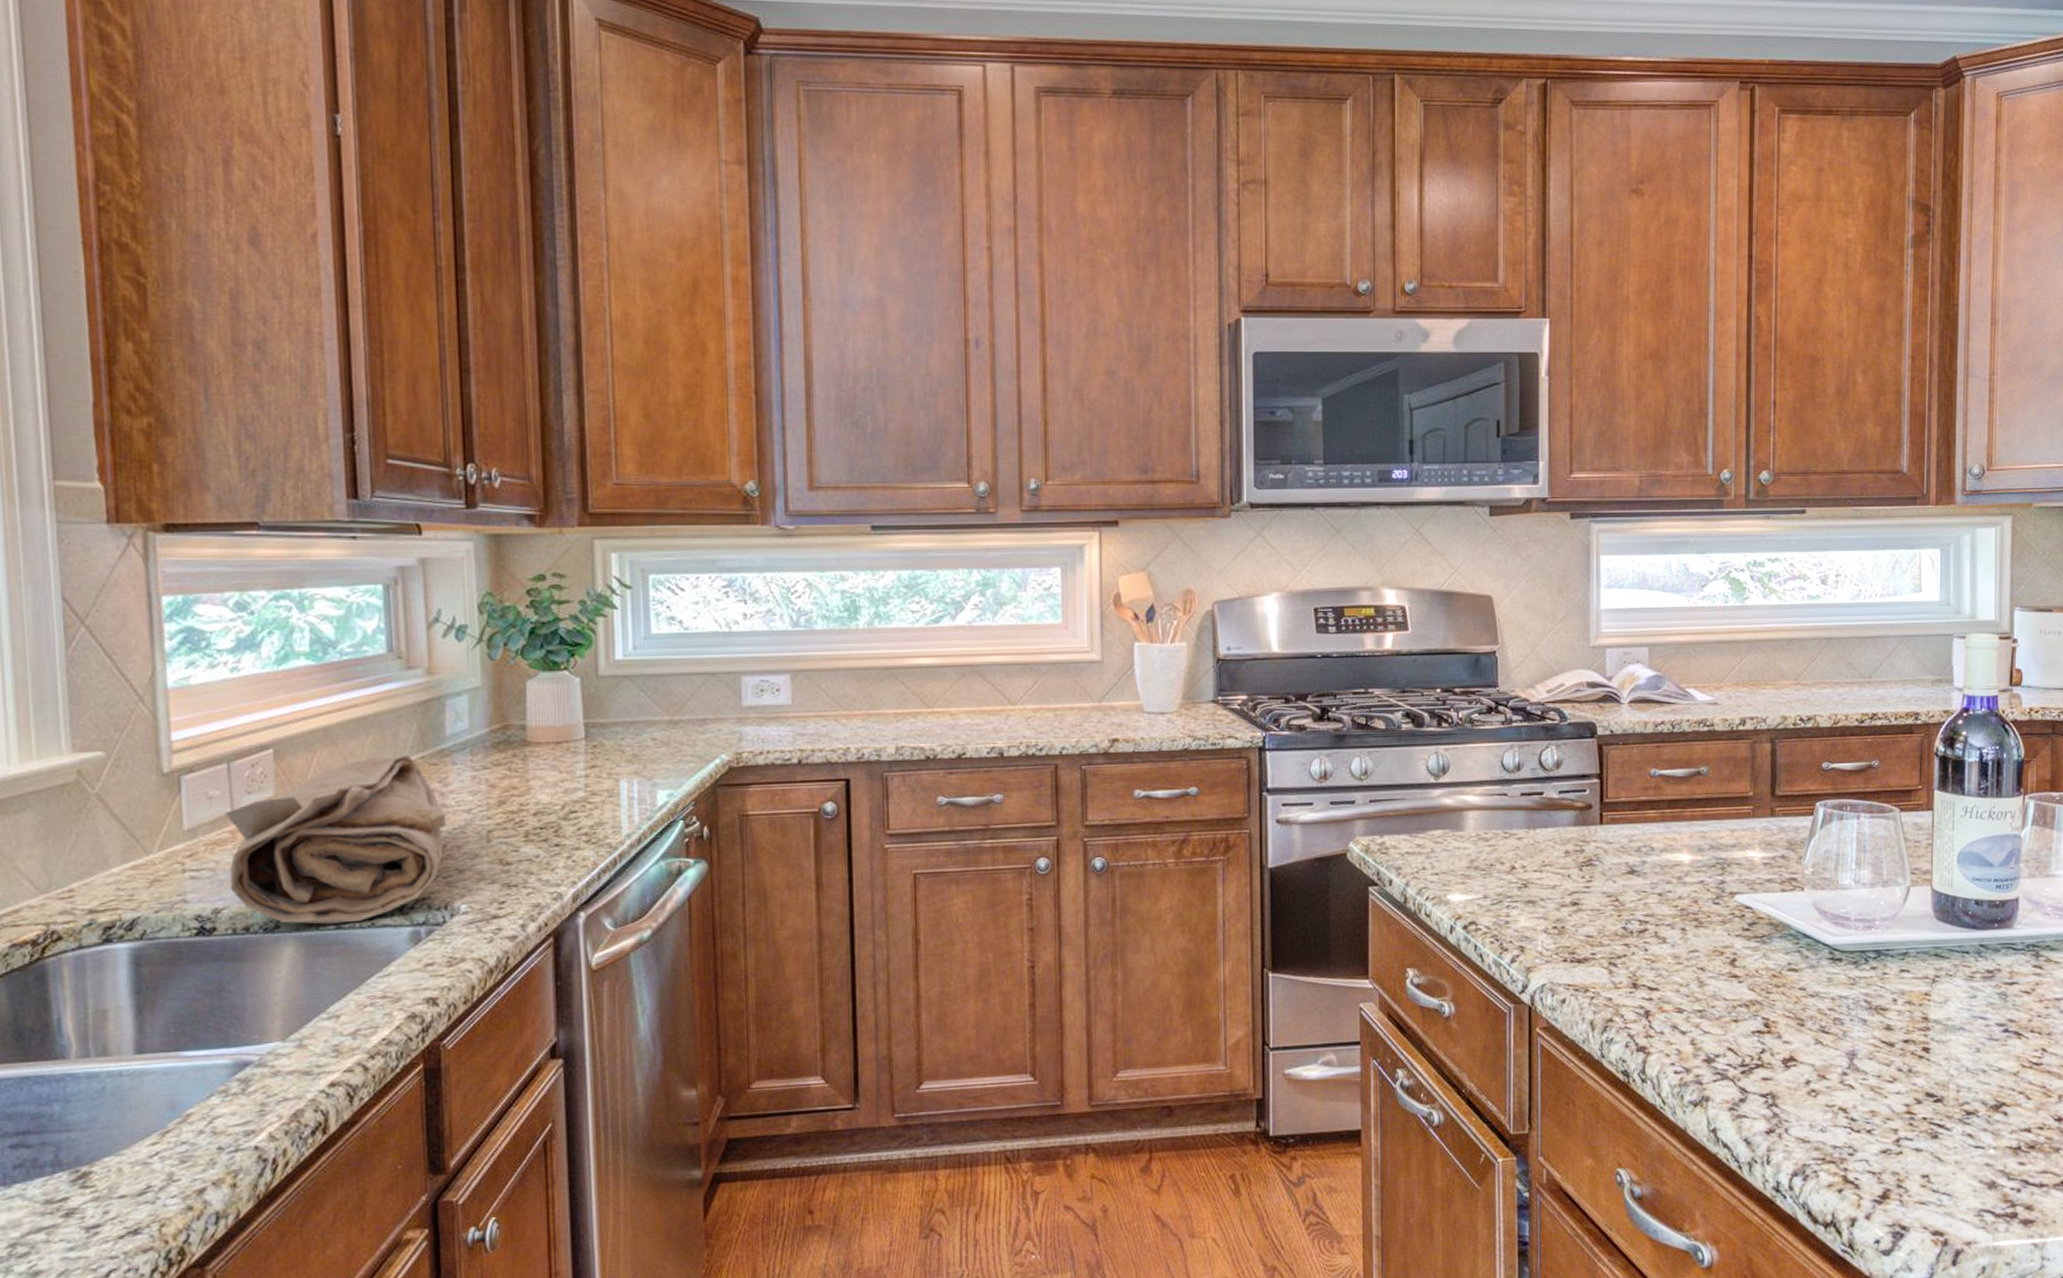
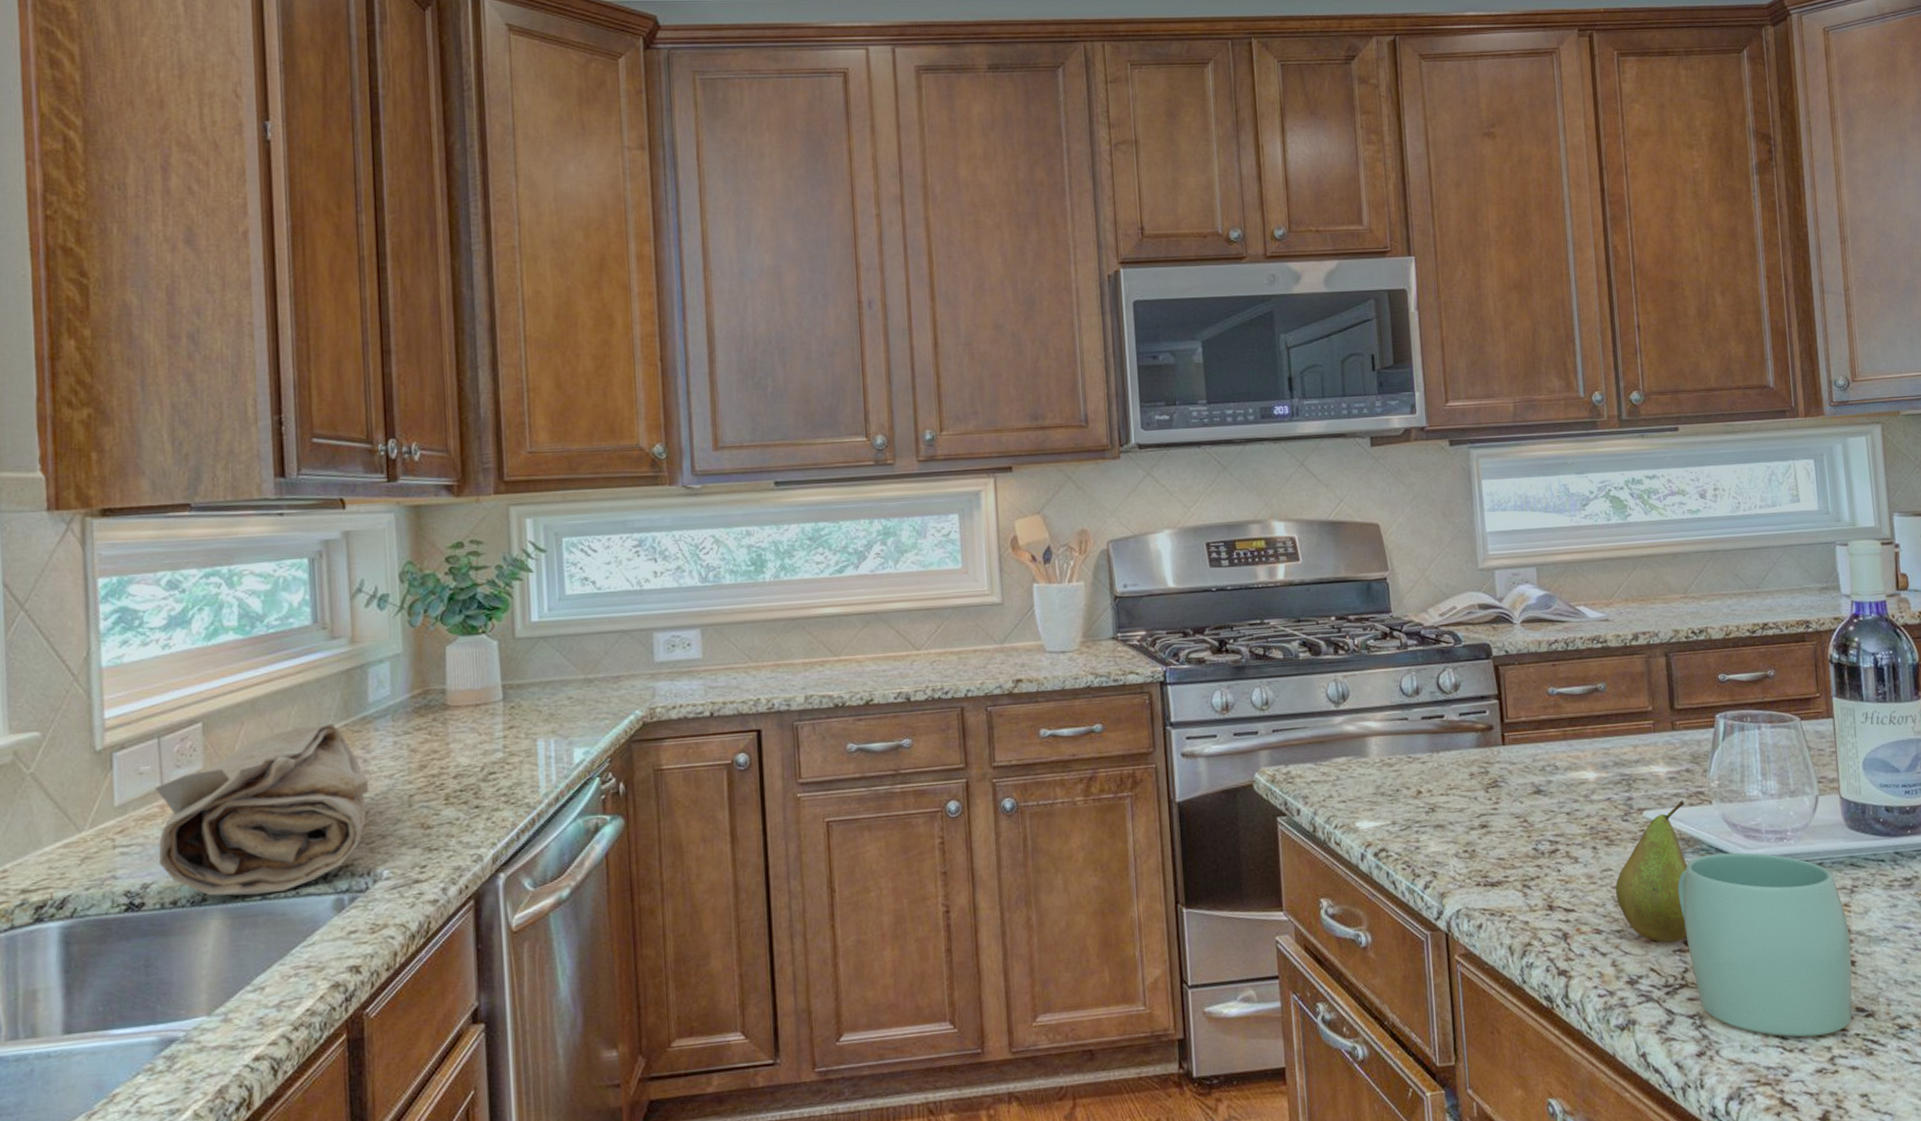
fruit: none [1700,886,1776,1025] -> present [1615,800,1688,944]
mug: none [1762,939,1927,1119] -> present [1677,852,1852,1037]

